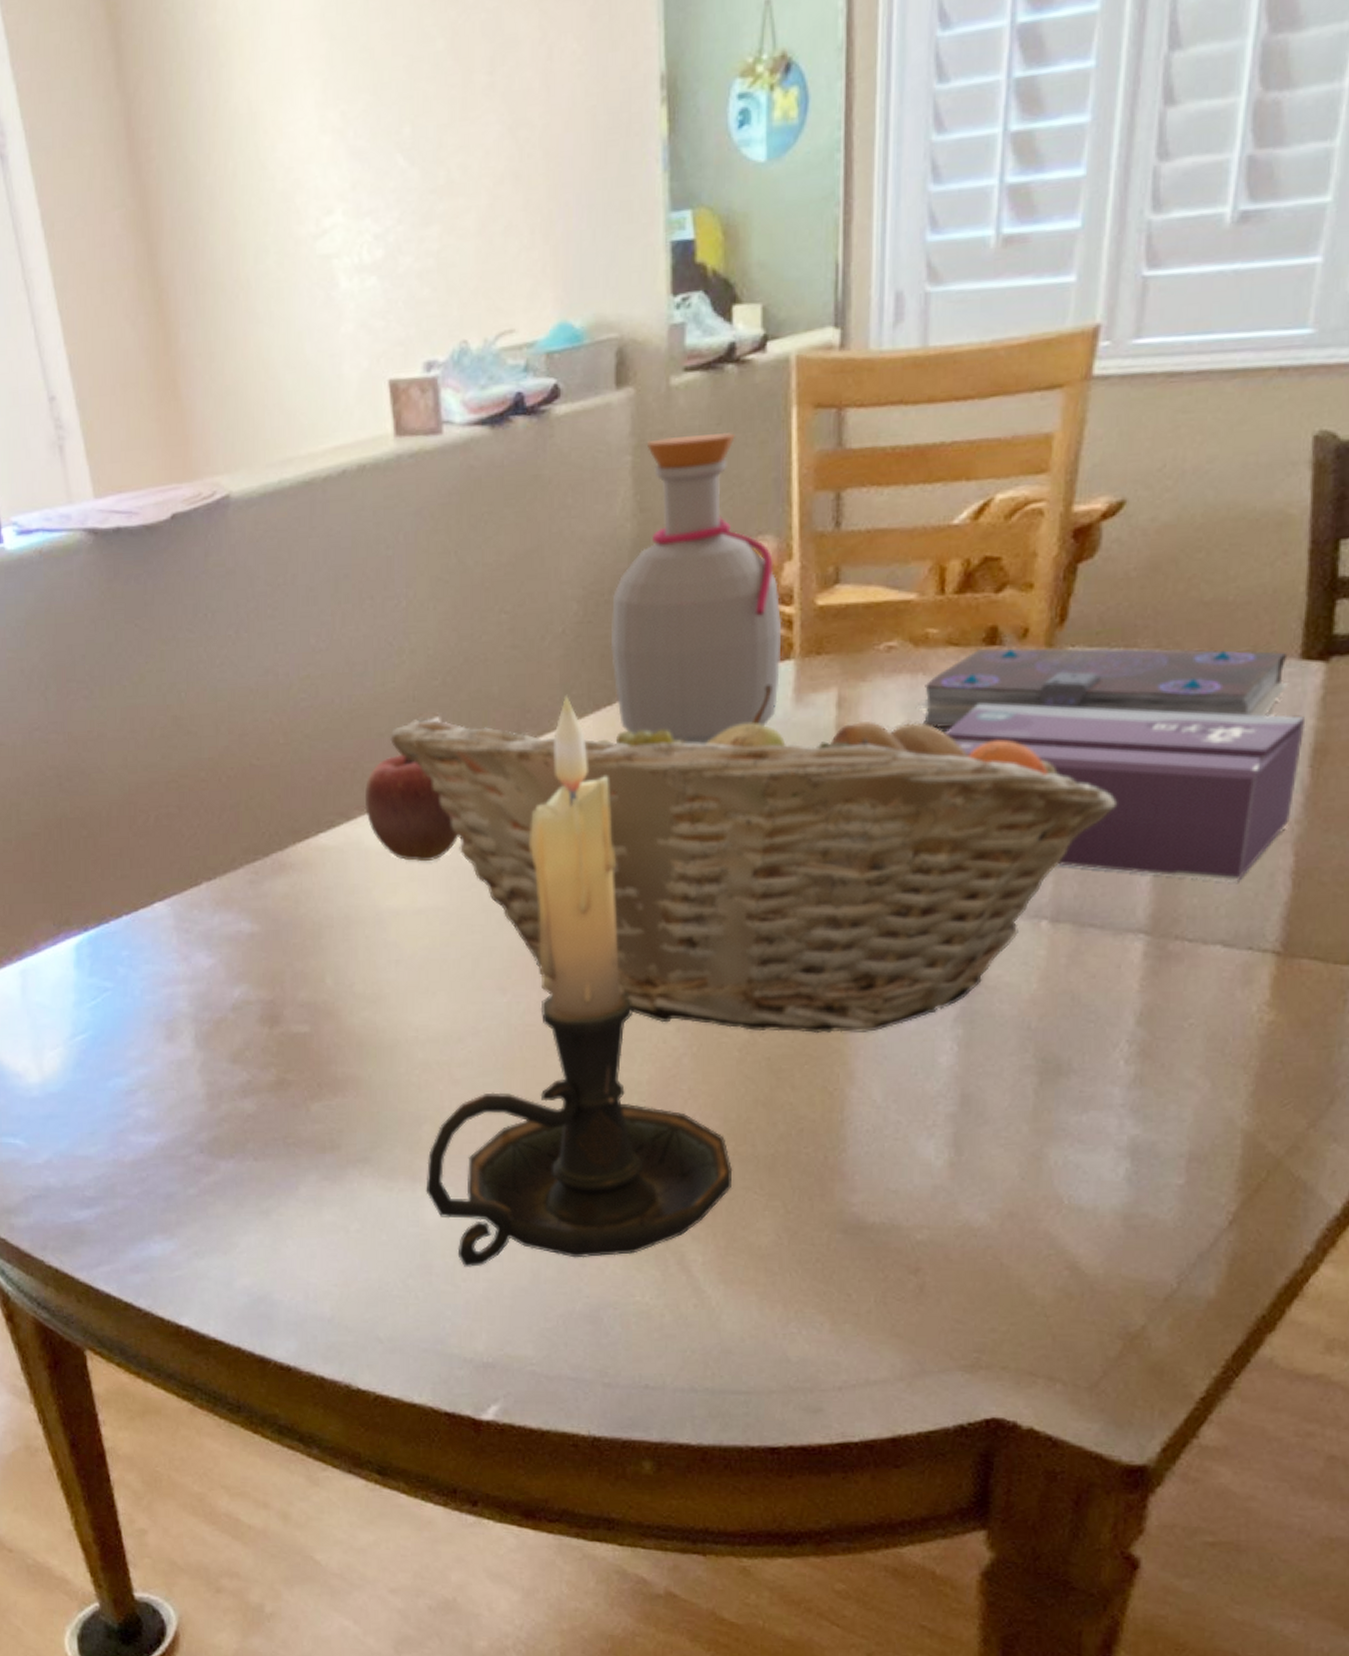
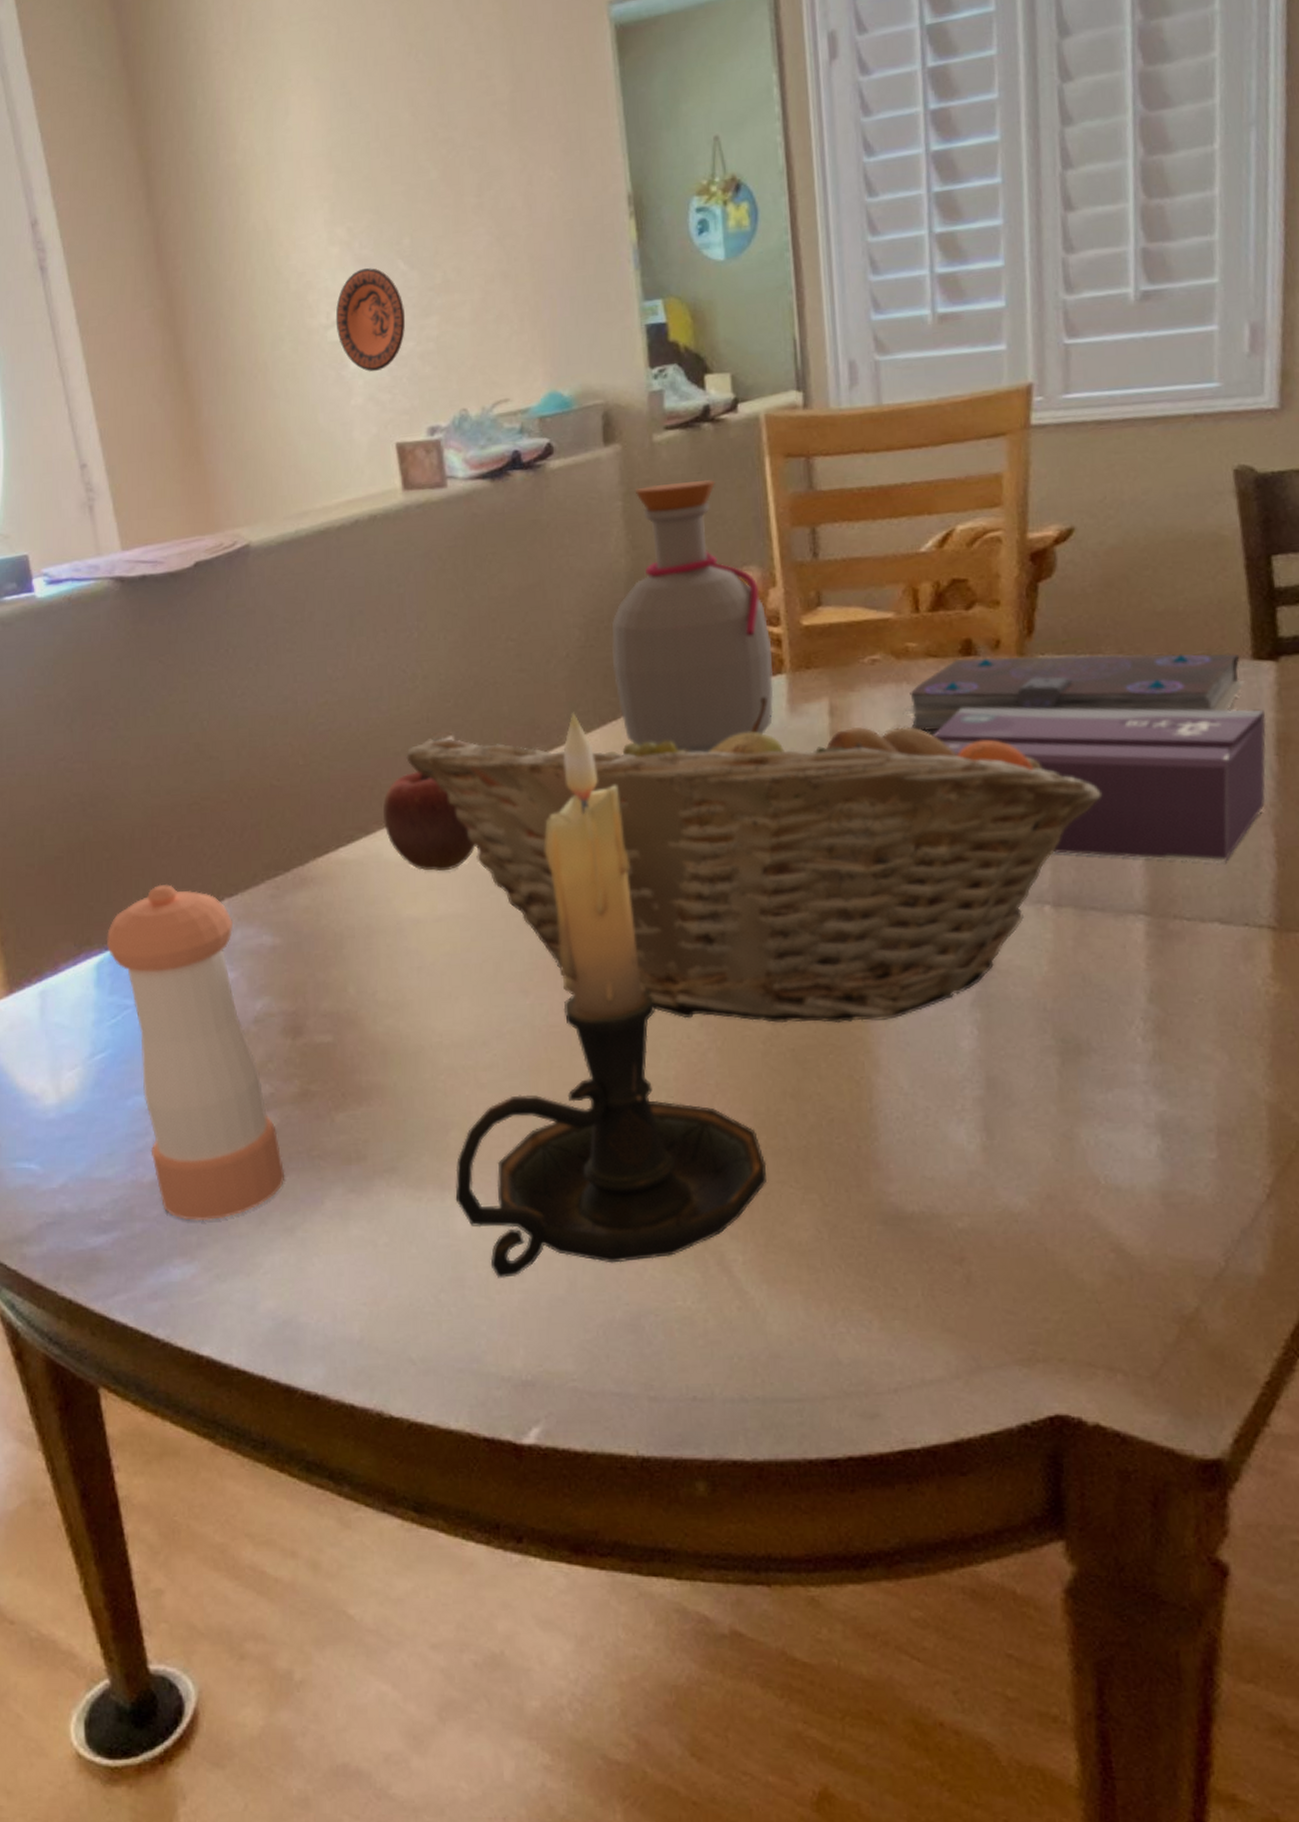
pepper shaker: none [85,865,261,1200] -> present [106,884,285,1221]
decorative plate: none [325,163,404,293] -> present [335,268,406,372]

